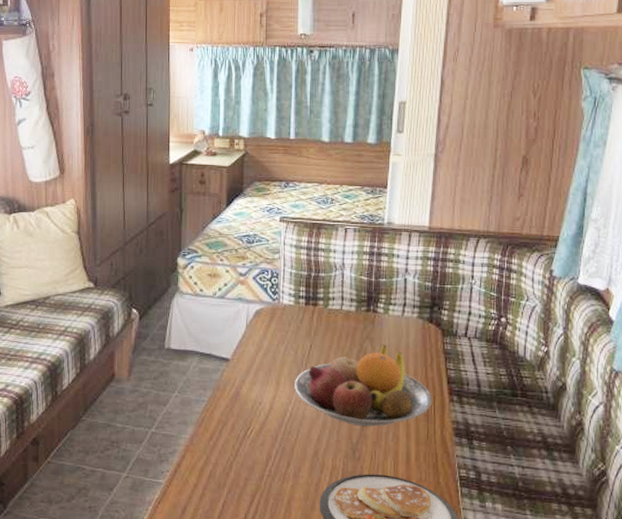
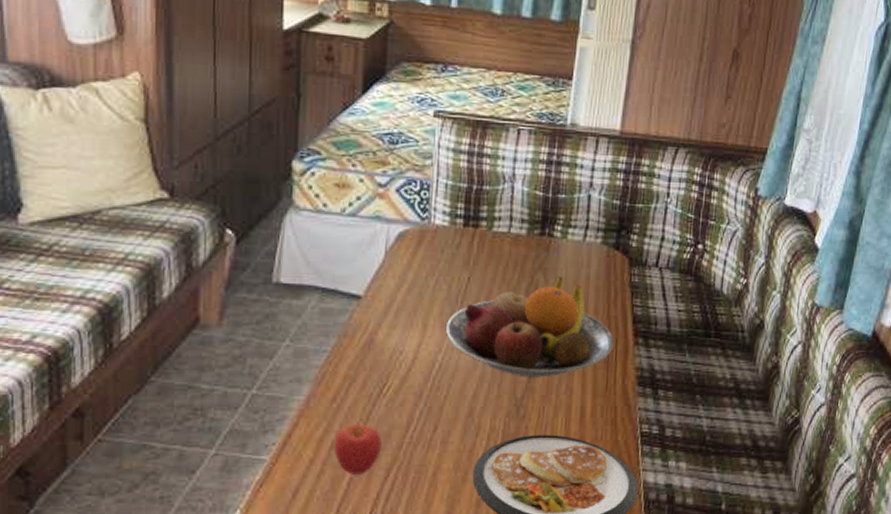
apple: none [211,459,247,498] -> present [333,424,382,474]

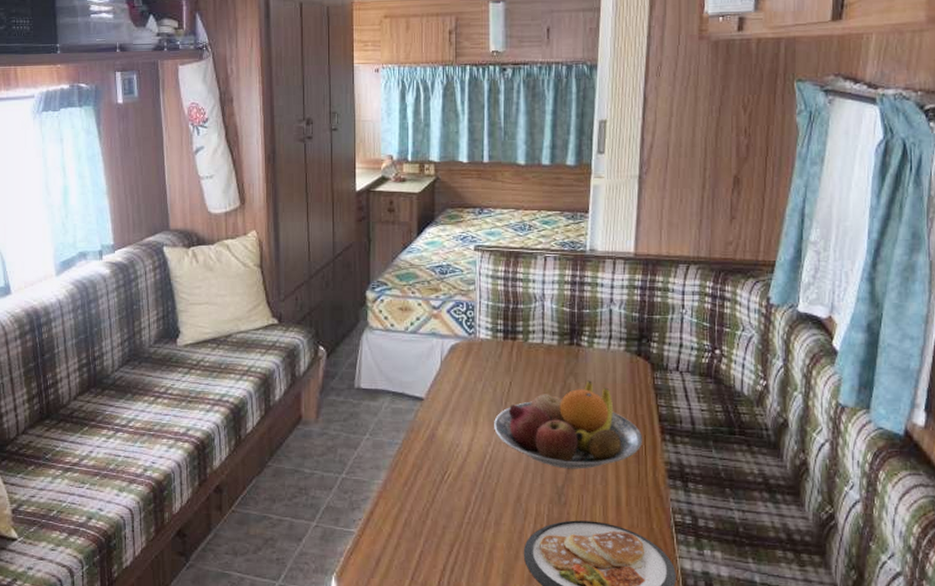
apple: present [333,424,382,474] -> none [407,505,445,548]

